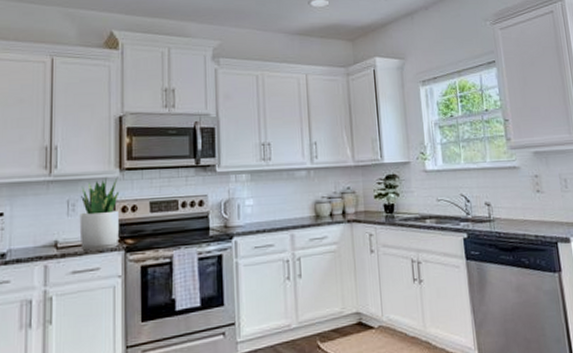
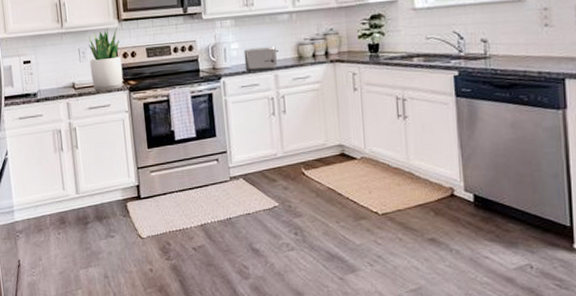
toaster: none [259,204,295,232] -> present [243,46,279,72]

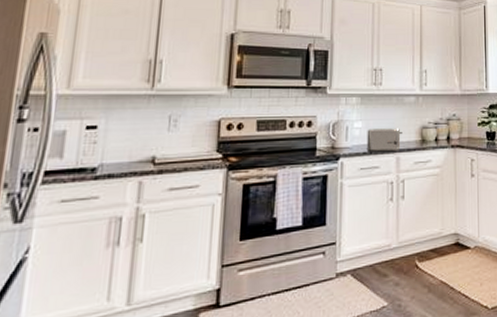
planter: present [88,27,123,91] -> none [180,94,226,168]

